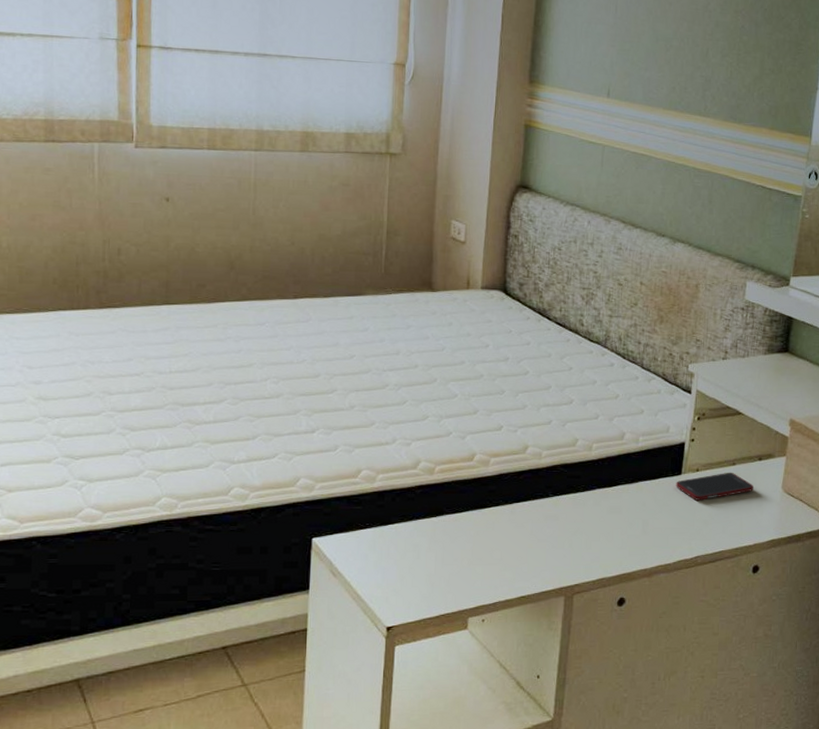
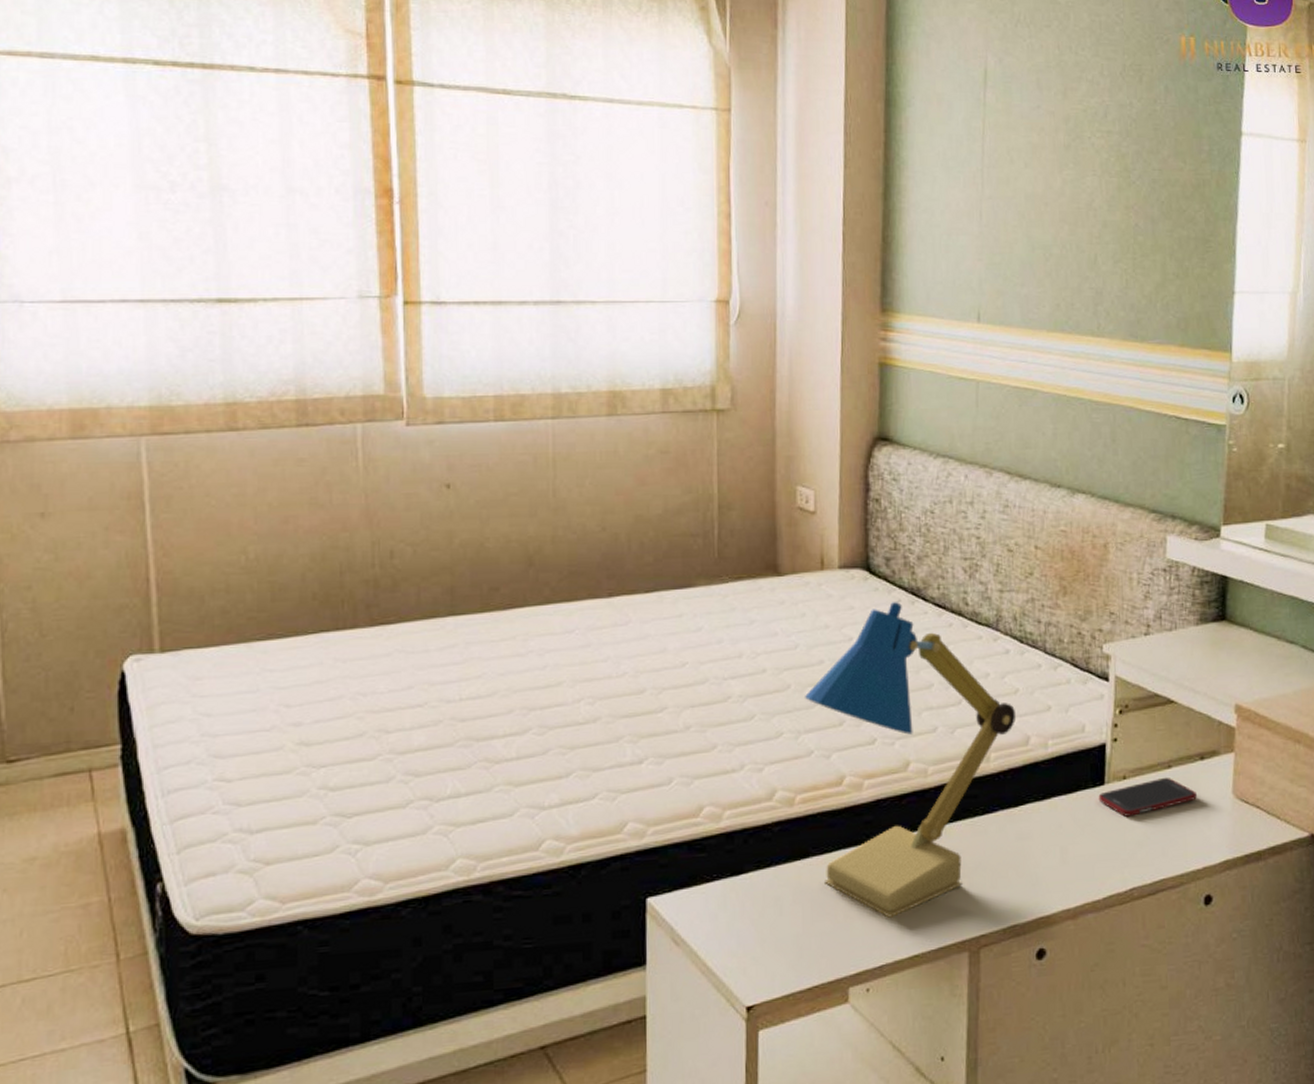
desk lamp: none [448,319,615,566] -> present [805,602,1015,918]

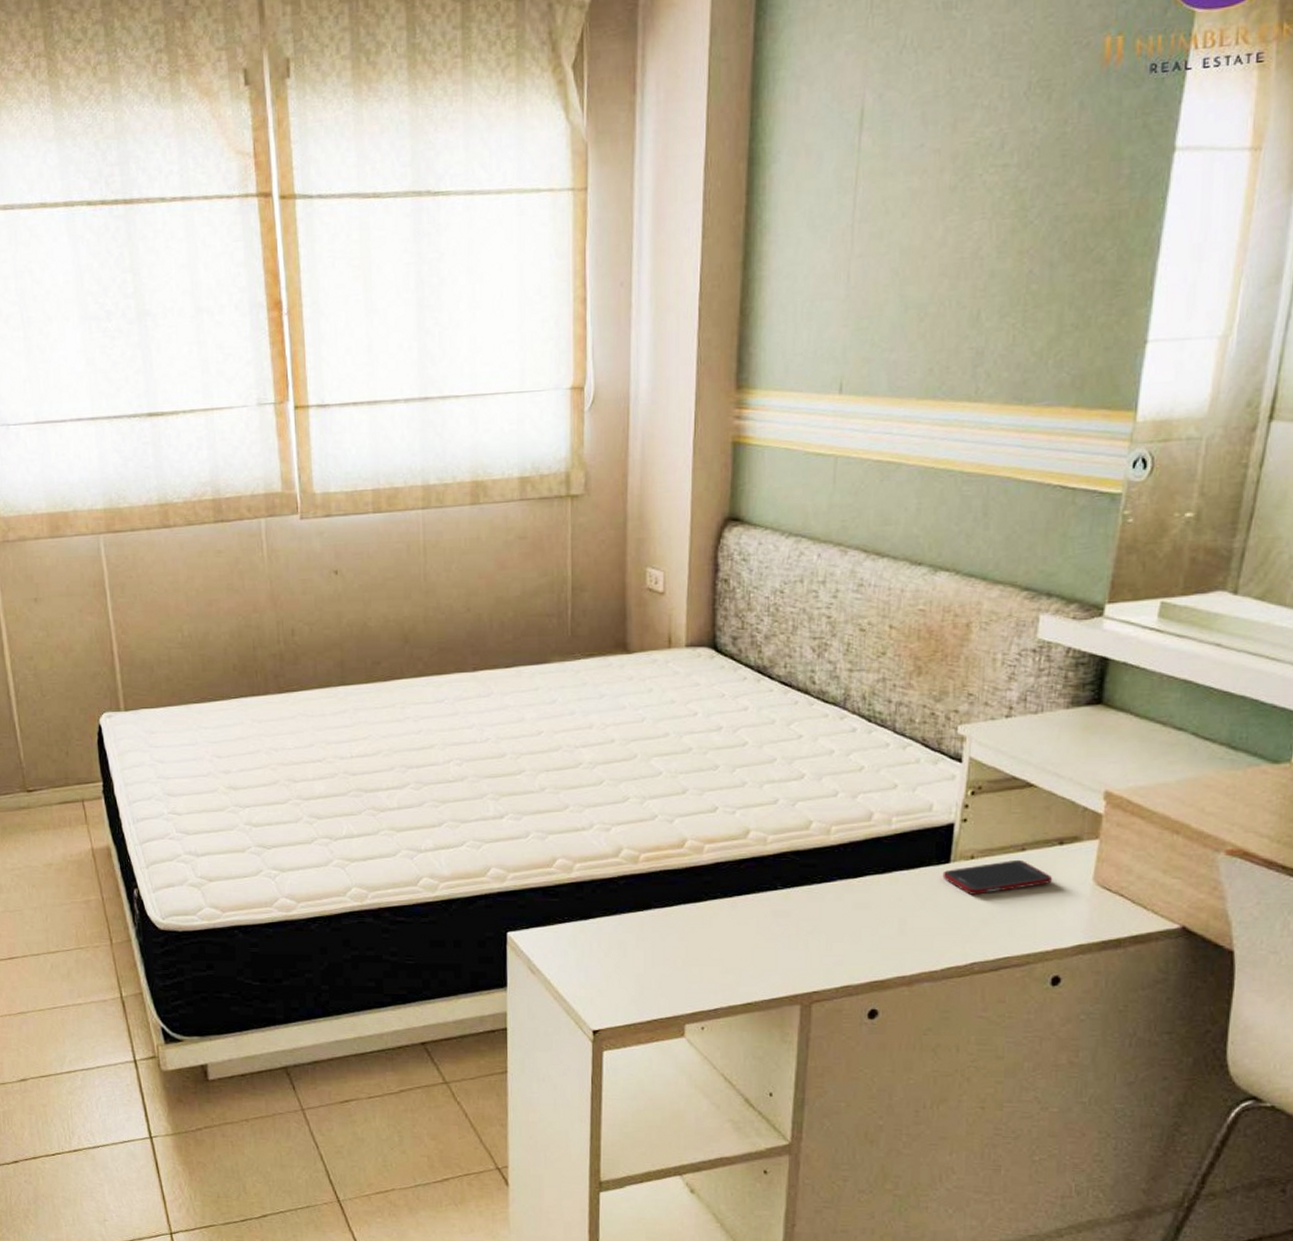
desk lamp: present [805,602,1015,918] -> none [651,680,859,968]

